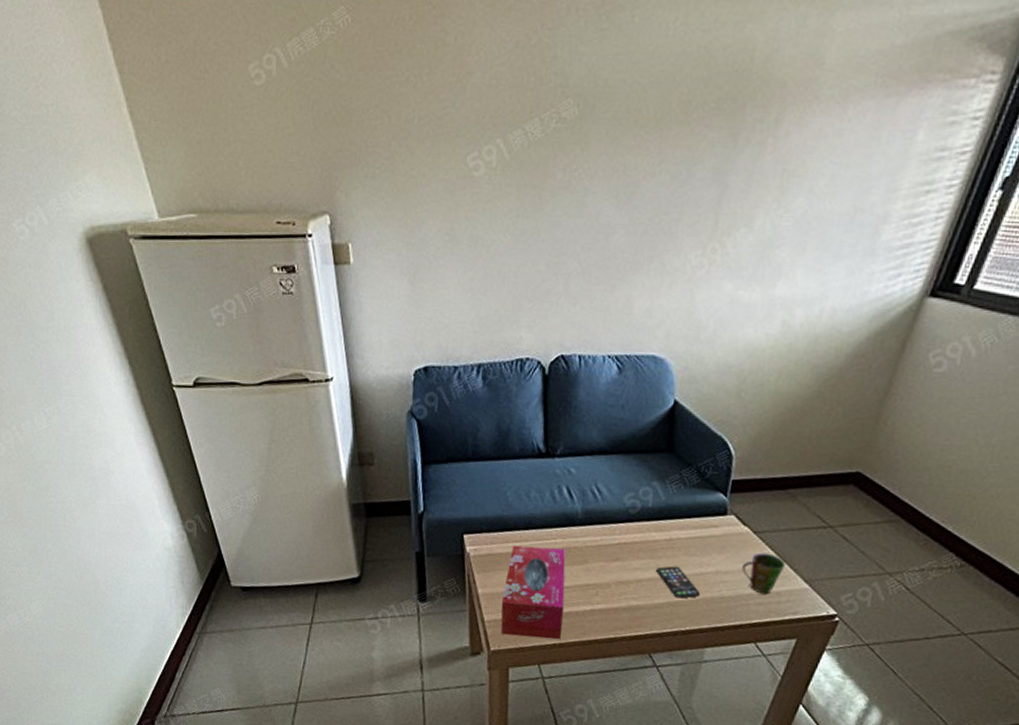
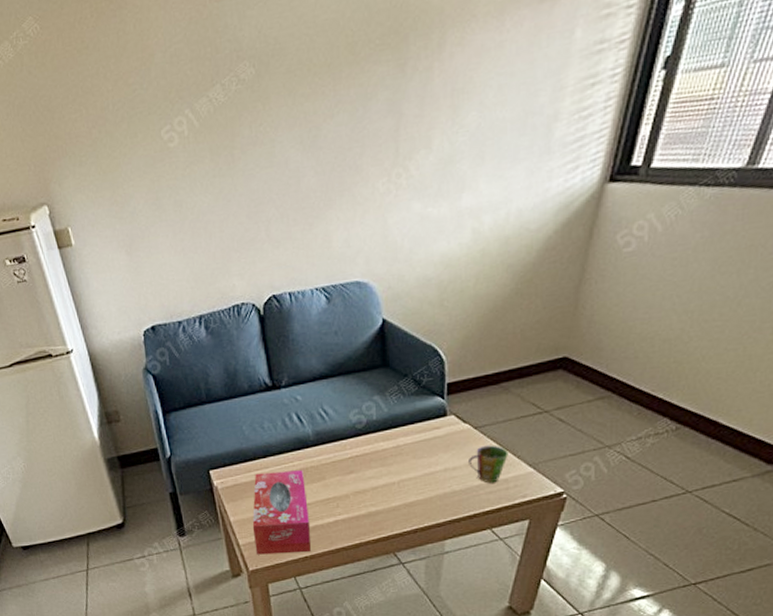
smartphone: present [656,566,701,598] -> none [389,470,433,499]

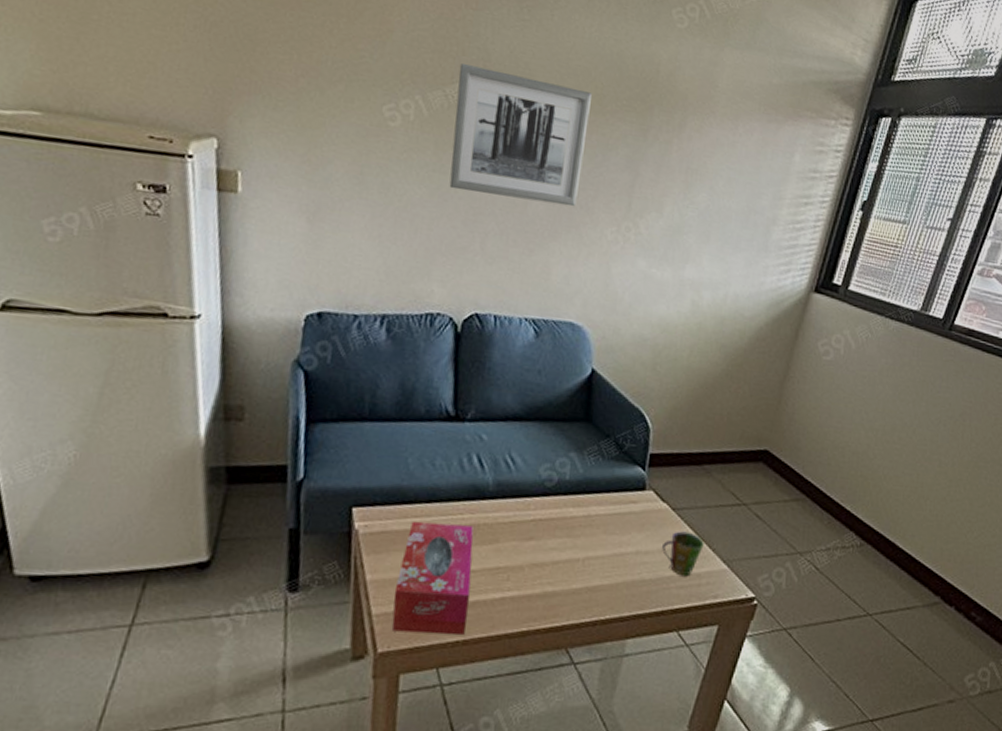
wall art: none [216,44,345,188] -> present [449,63,592,207]

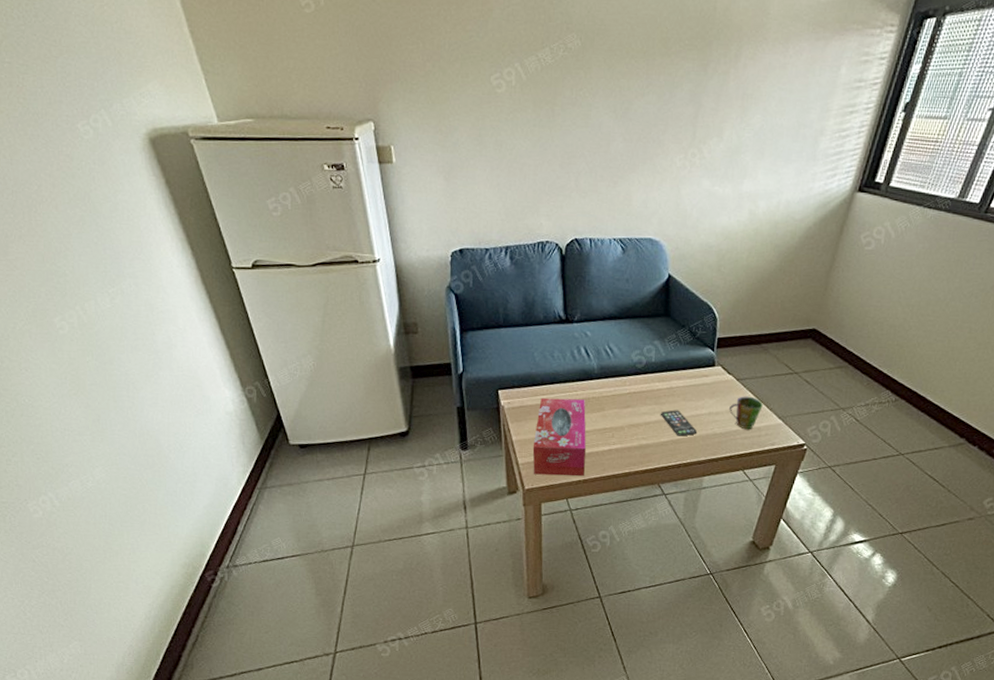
wall art: present [449,63,592,207] -> none [547,29,658,142]
smartphone: none [574,545,621,582] -> present [661,410,698,436]

